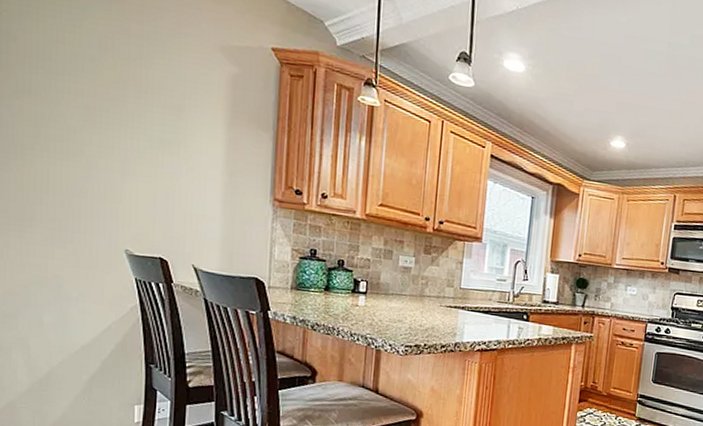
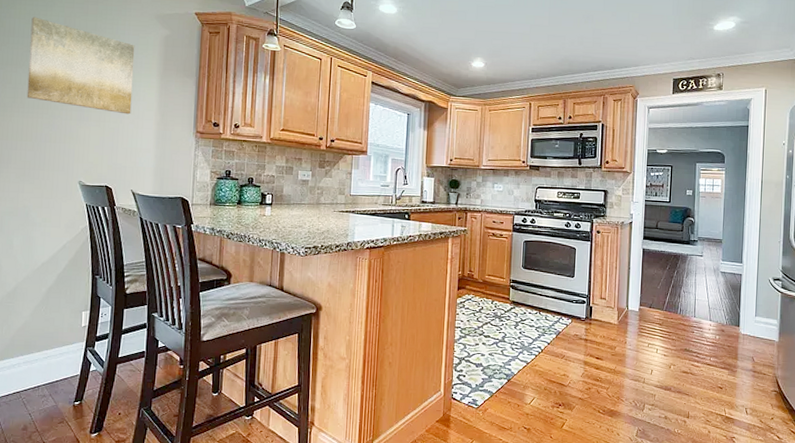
wall art: none [52,33,194,172] -> present [27,17,135,115]

